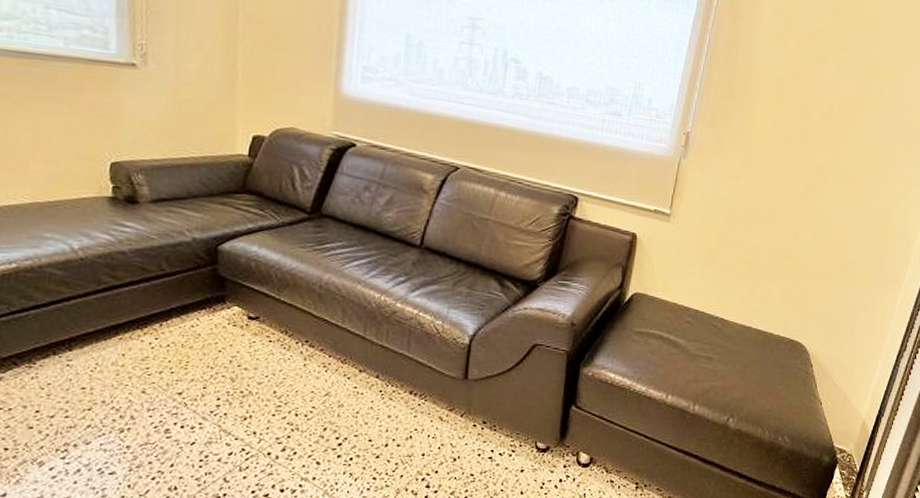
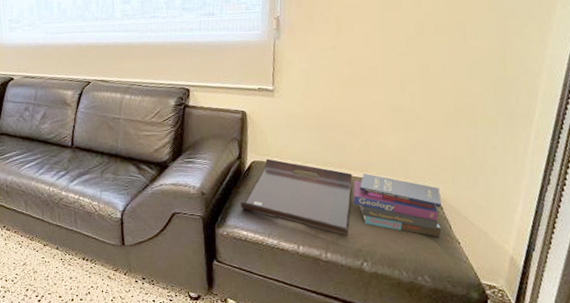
serving tray: none [613,292,734,387] -> present [241,159,353,236]
books: none [730,321,813,396] -> present [353,174,442,237]

